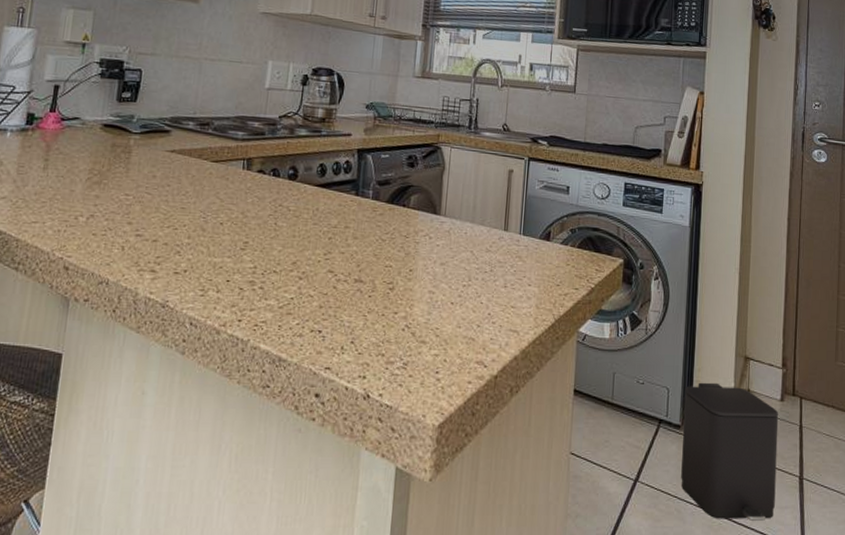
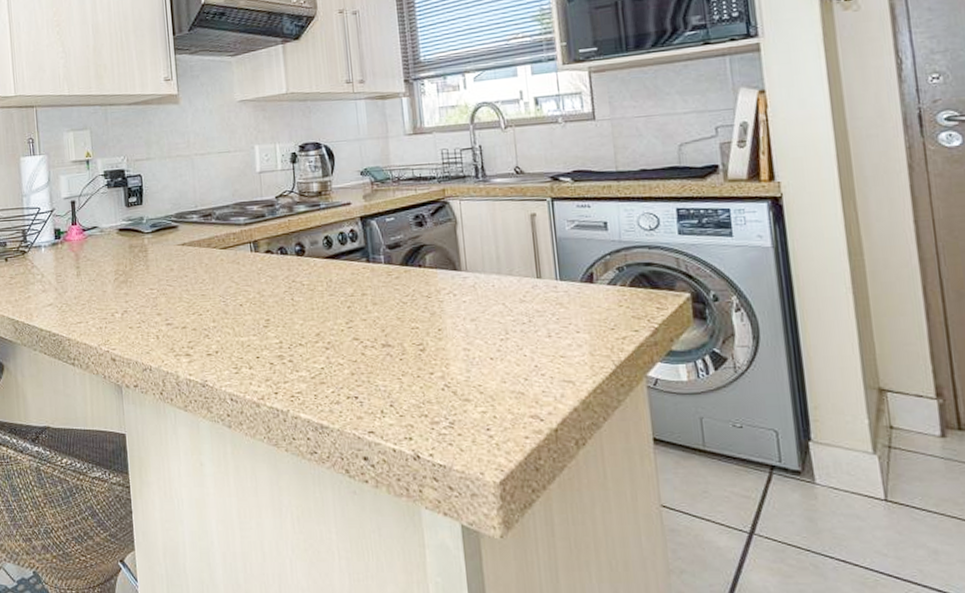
pedal bin: present [681,382,779,521] -> none [799,421,954,576]

